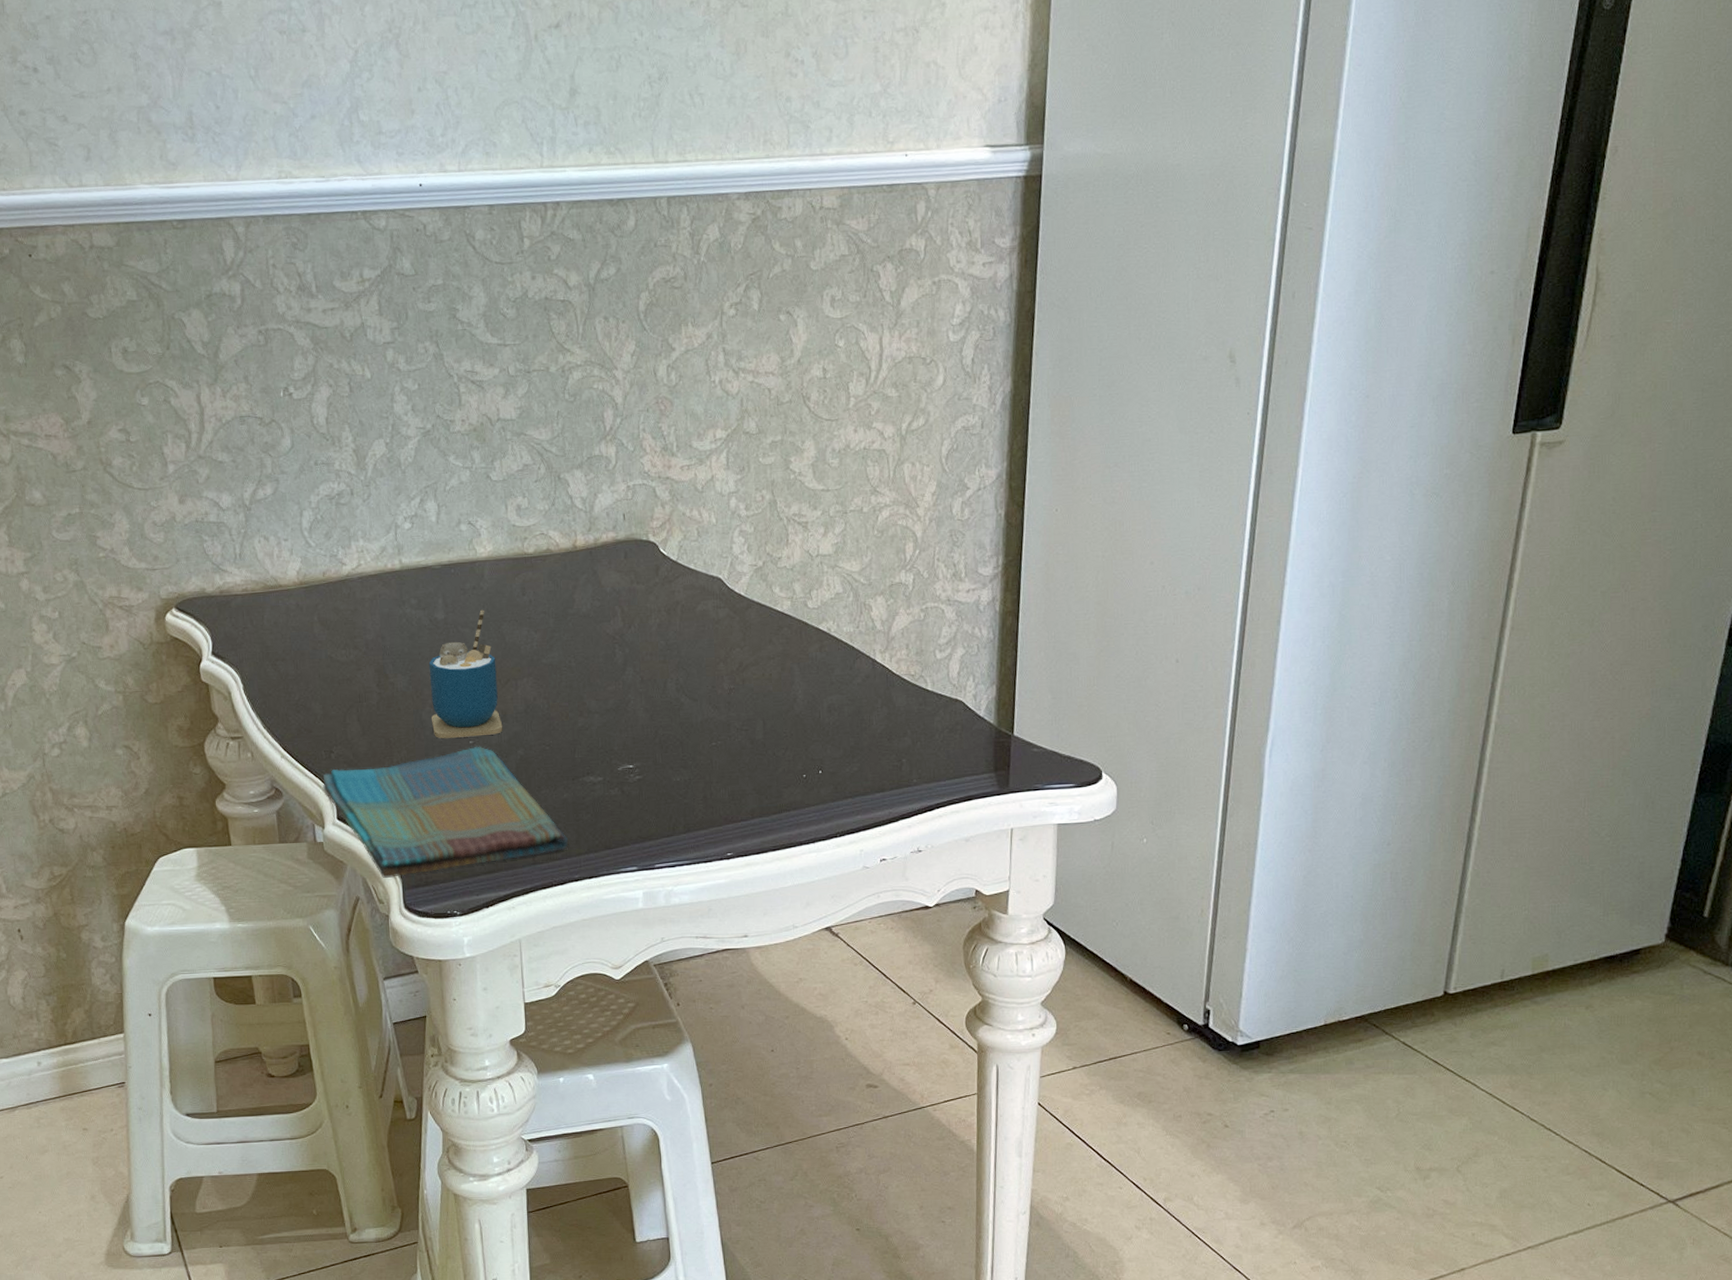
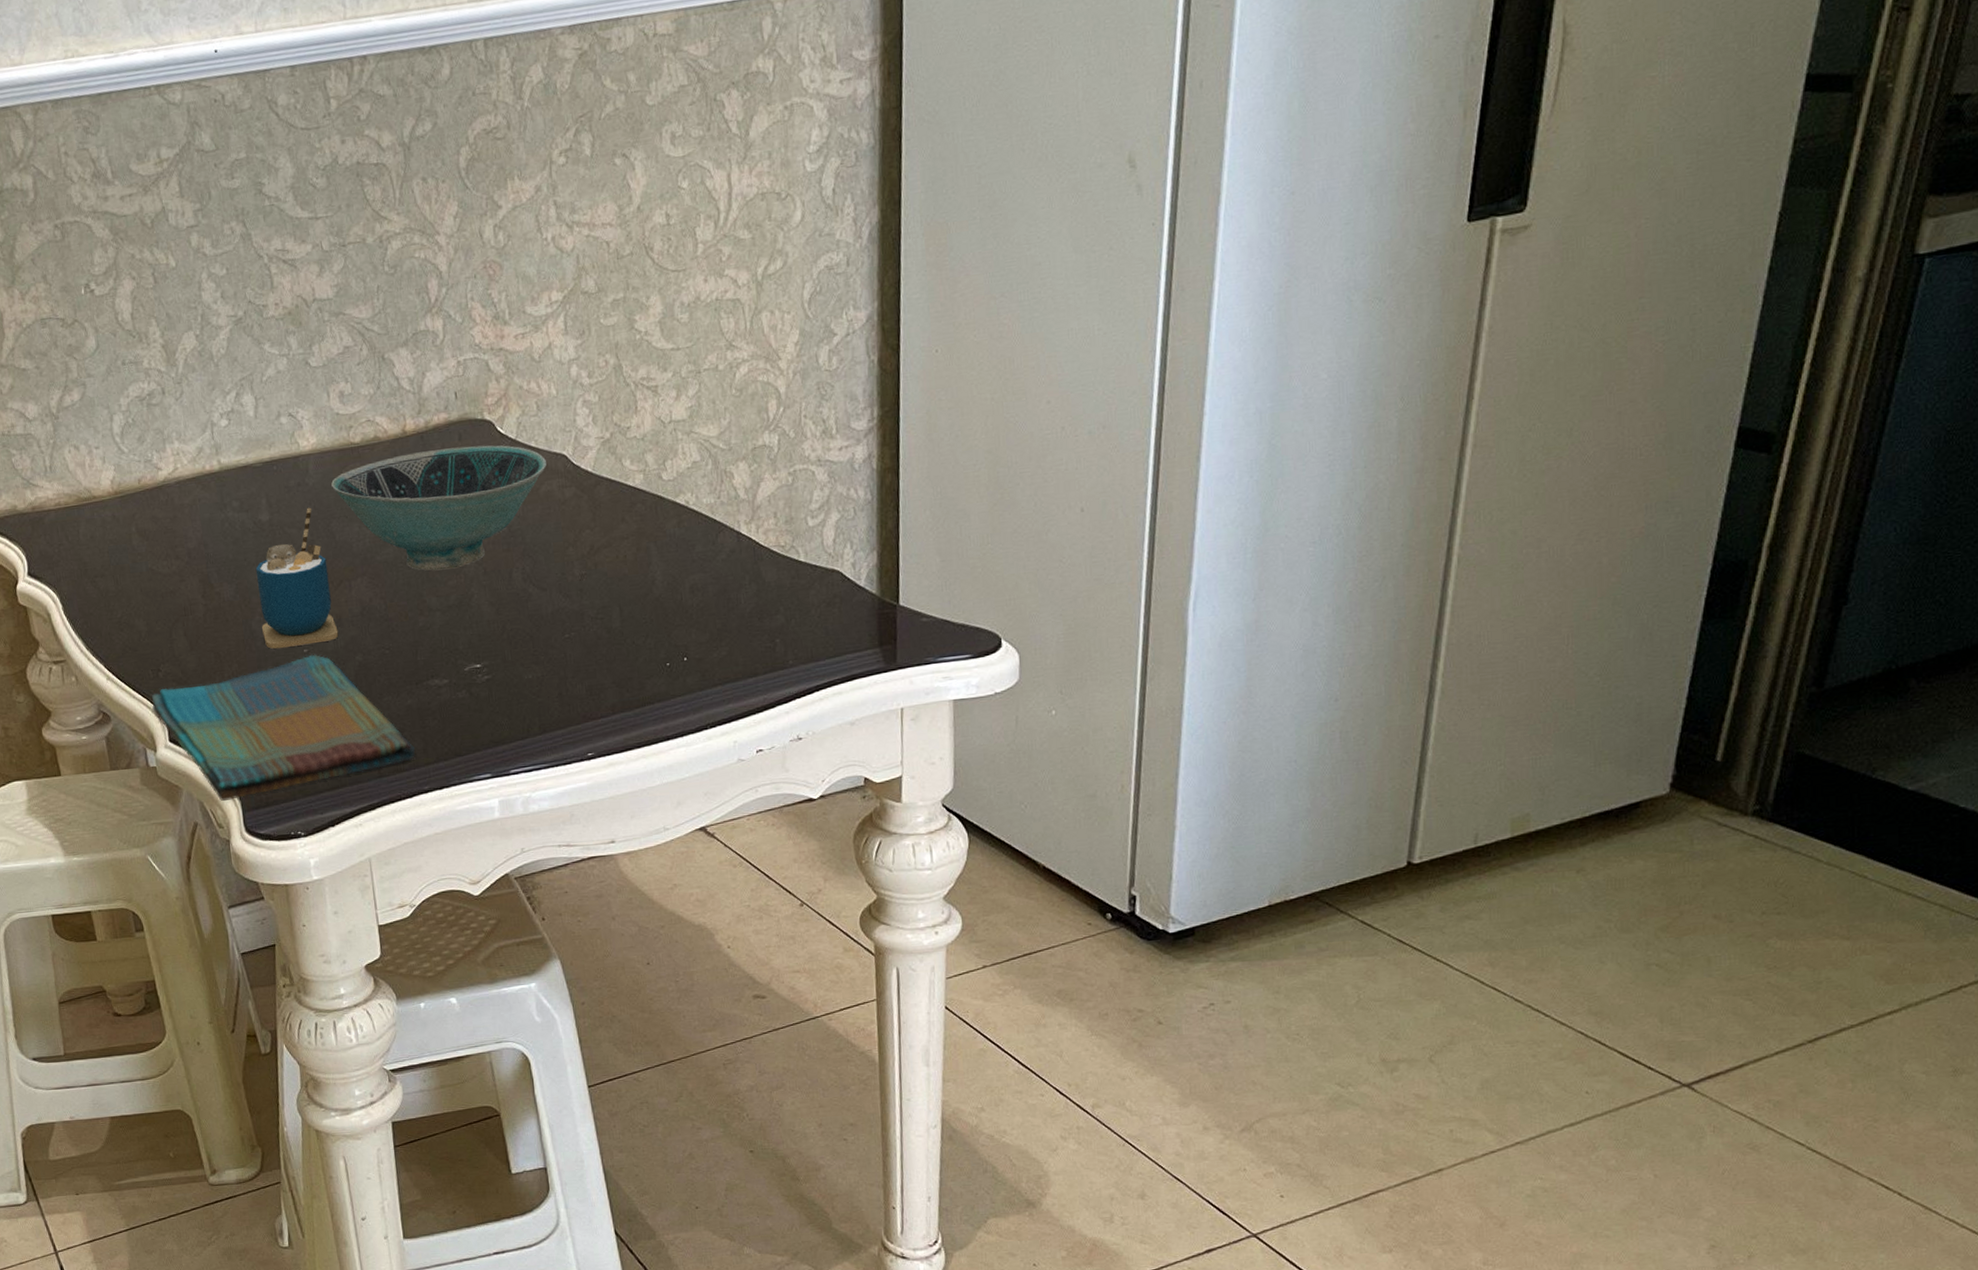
bowl: none [504,564,703,676] -> present [331,445,547,571]

